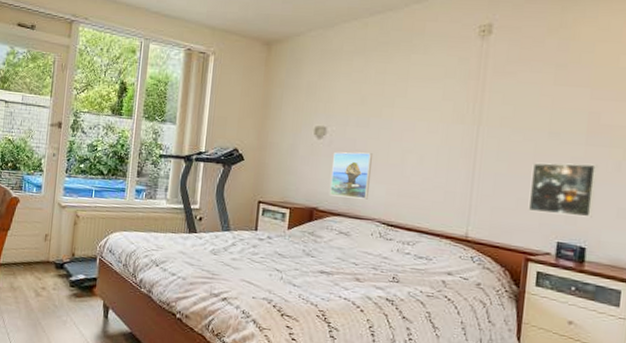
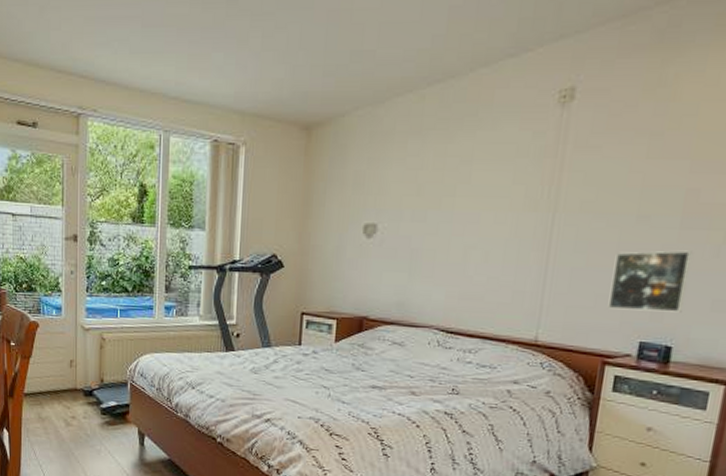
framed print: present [330,152,372,200] -> none [382,251,430,305]

